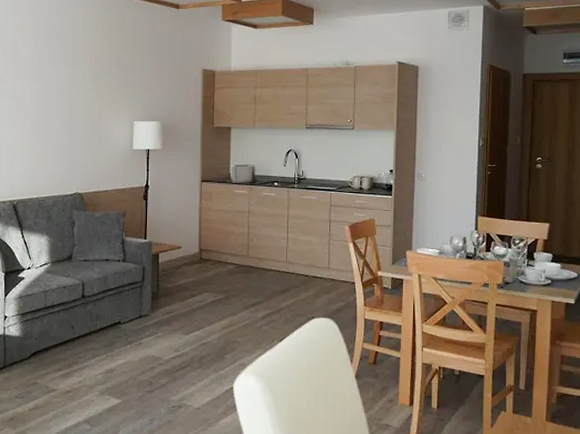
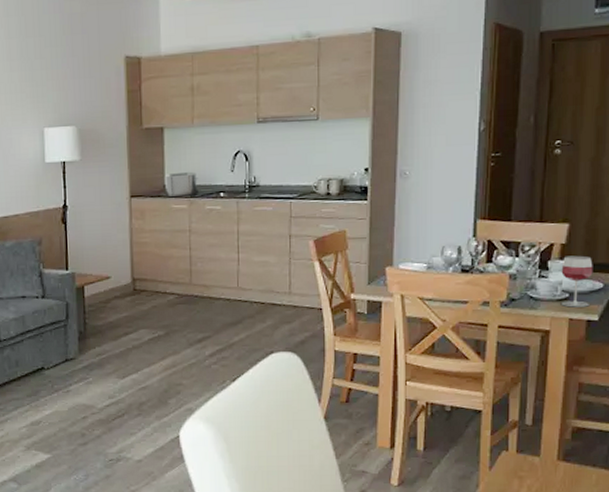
wineglass: none [544,249,569,292] -> present [560,255,593,307]

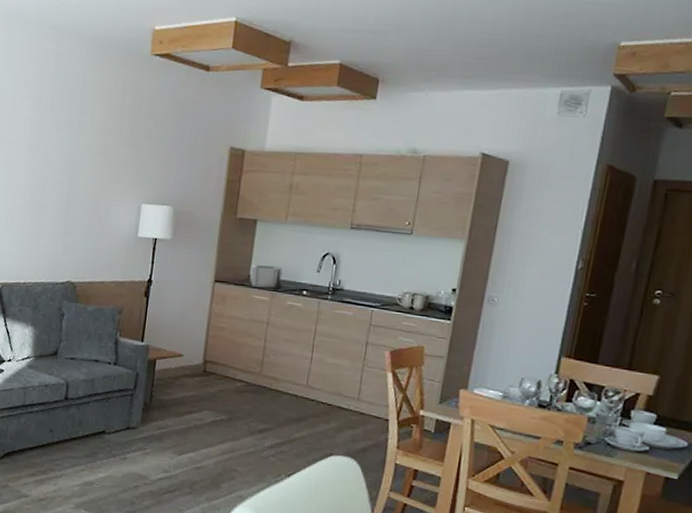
wineglass: present [560,255,593,307] -> none [639,408,680,464]

